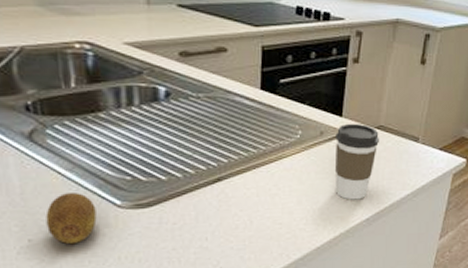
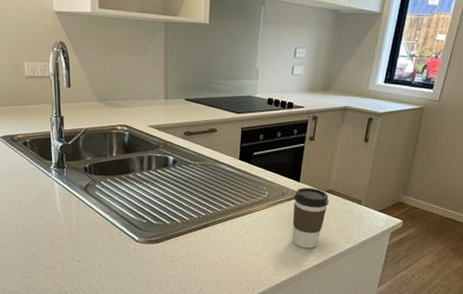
fruit: present [46,193,97,245] -> none [90,229,122,266]

